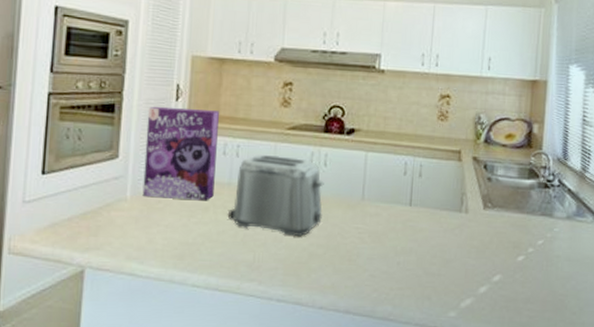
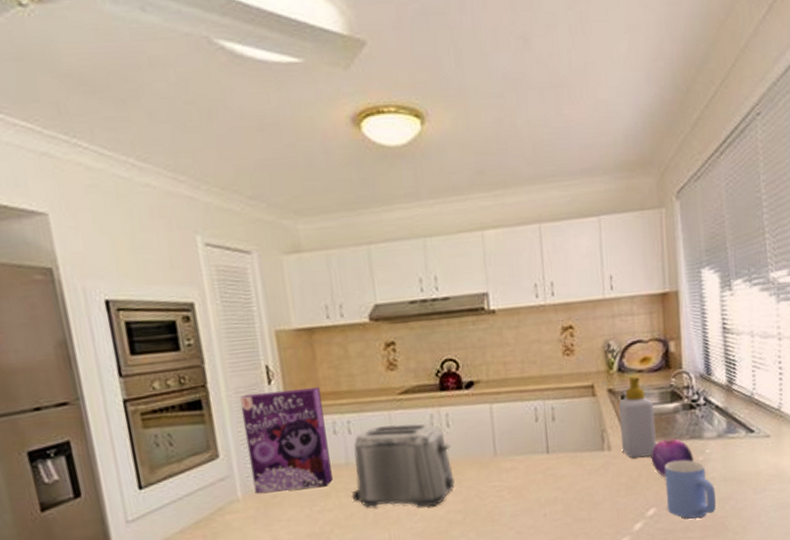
soap bottle: none [478,149,513,225] -> present [618,376,656,459]
fruit: none [503,212,542,246] -> present [650,438,693,477]
mug: none [513,233,559,291] -> present [664,460,717,519]

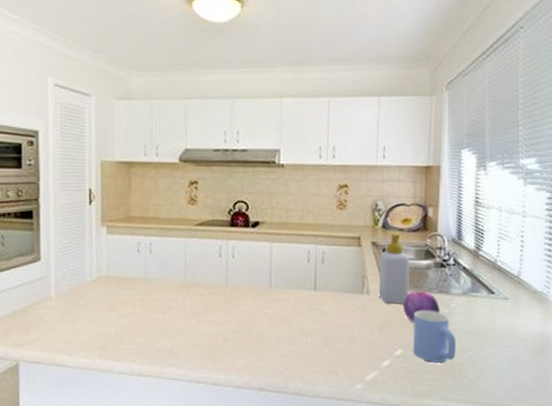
cereal box: present [239,387,333,493] -> none [64,210,131,296]
toaster: present [351,423,455,508] -> none [145,250,233,324]

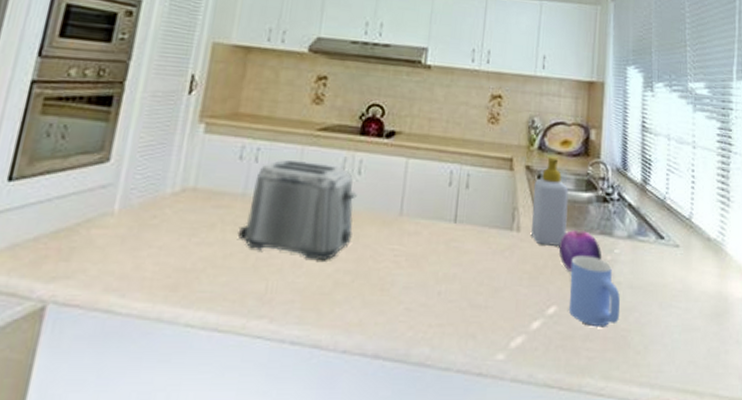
toaster: none [145,250,233,324] -> present [238,159,357,261]

